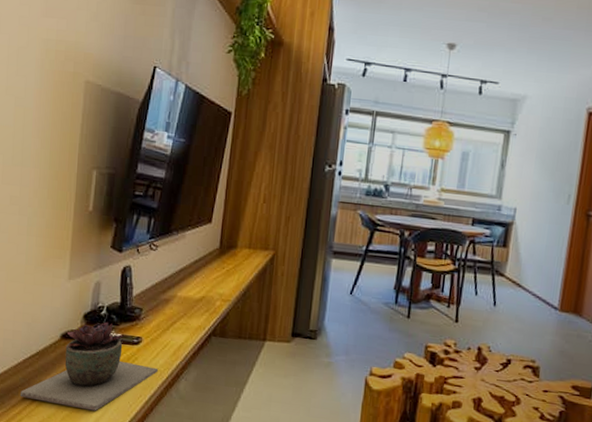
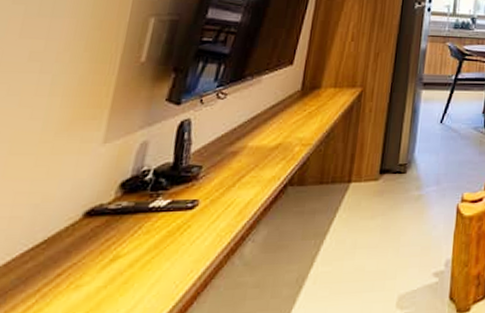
succulent plant: present [19,322,159,411] -> none [8,188,218,305]

